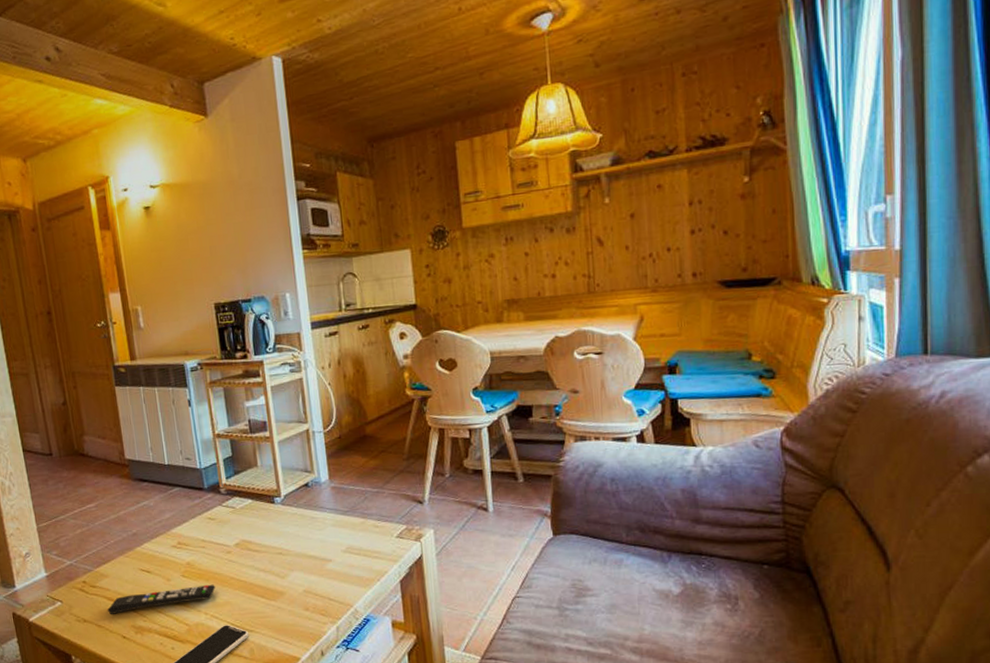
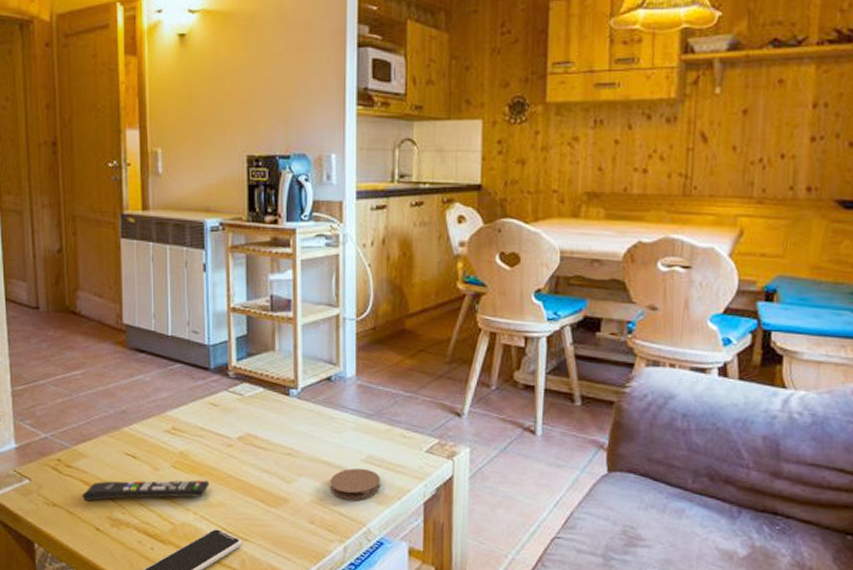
coaster: none [318,557,362,586] -> present [330,468,381,500]

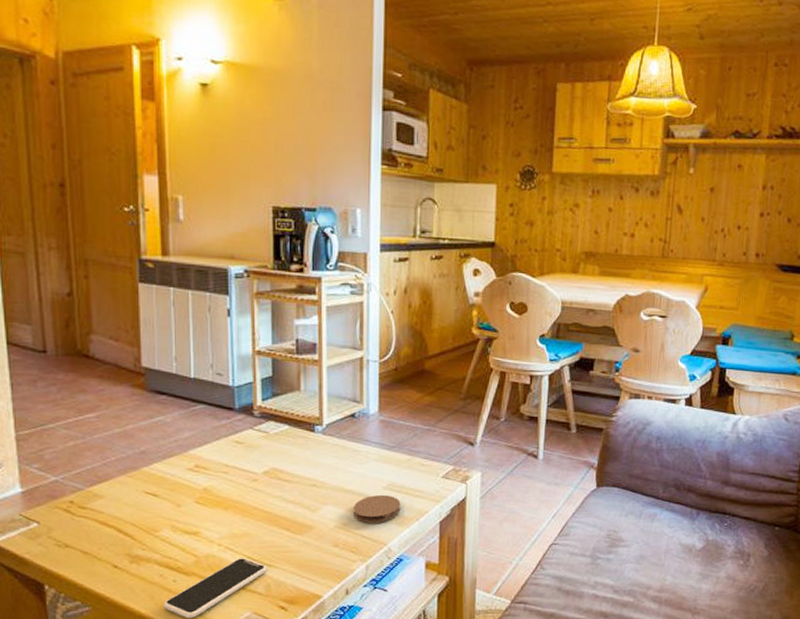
remote control: present [82,480,209,501] -> none [98,513,234,540]

